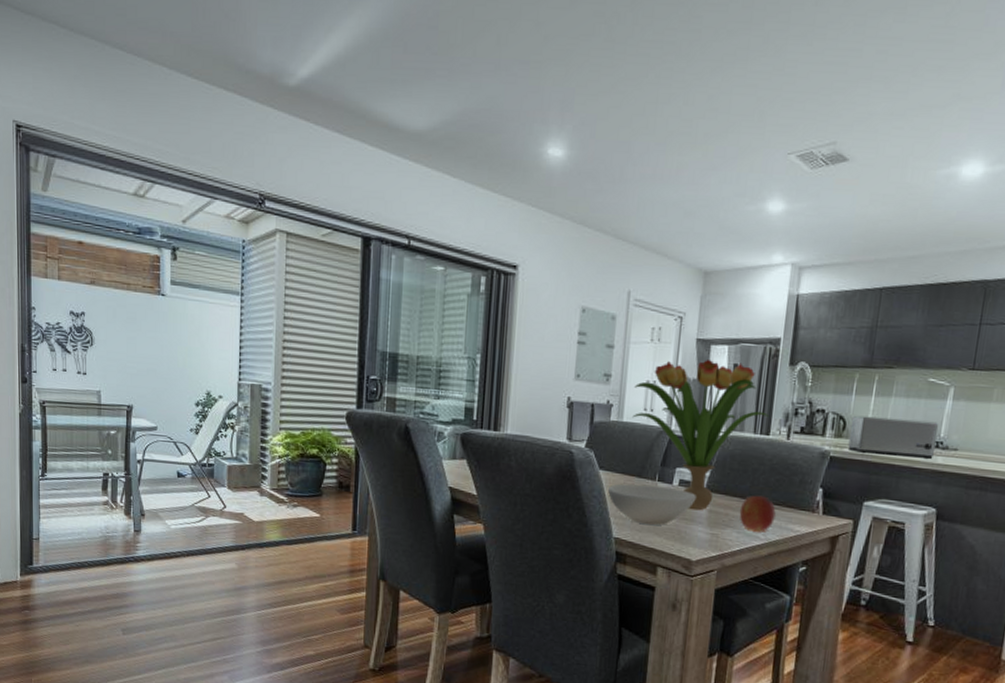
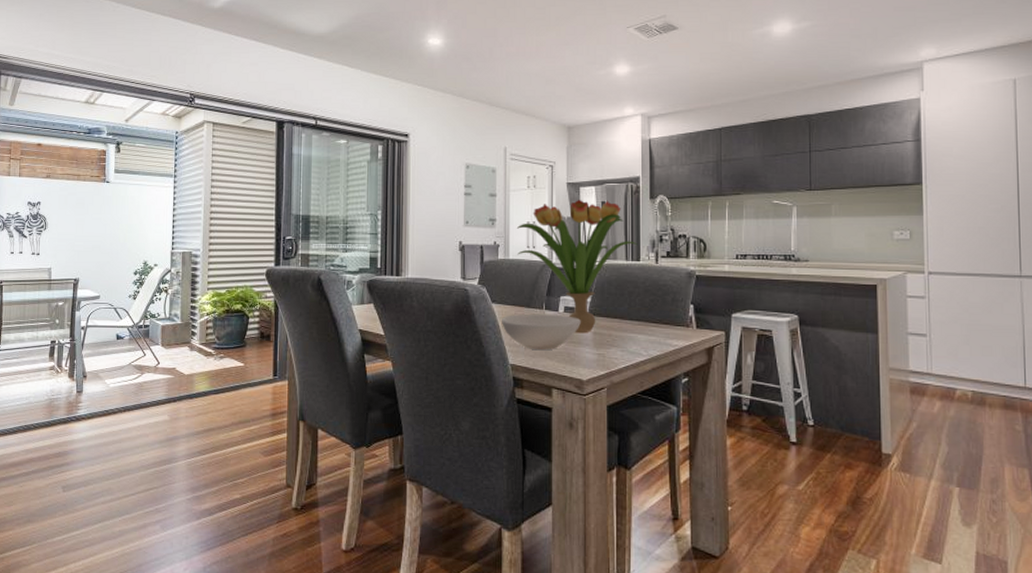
fruit: present [739,495,777,531] -> none [621,315,655,348]
toaster: present [848,415,939,460] -> none [710,237,789,272]

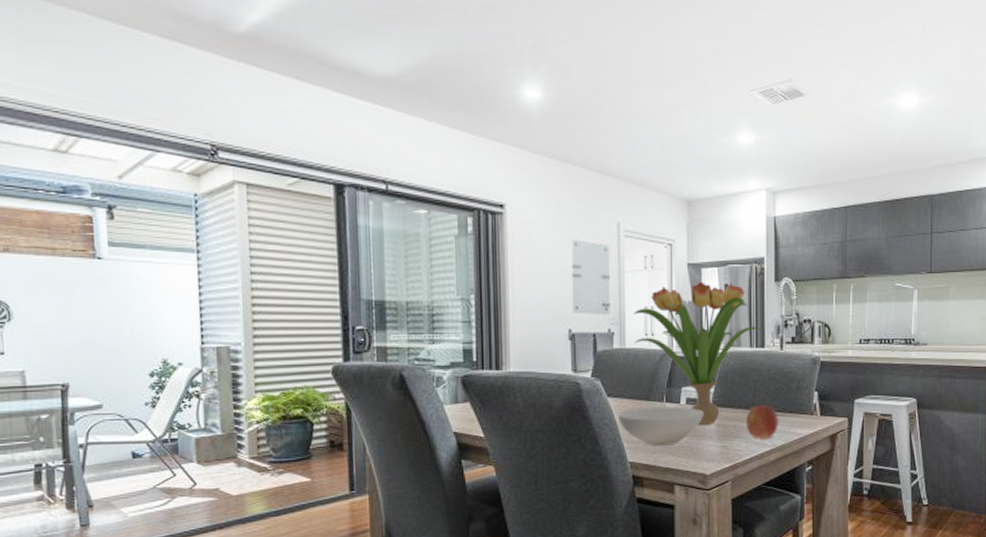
fruit: none [621,315,655,348] -> present [745,404,780,438]

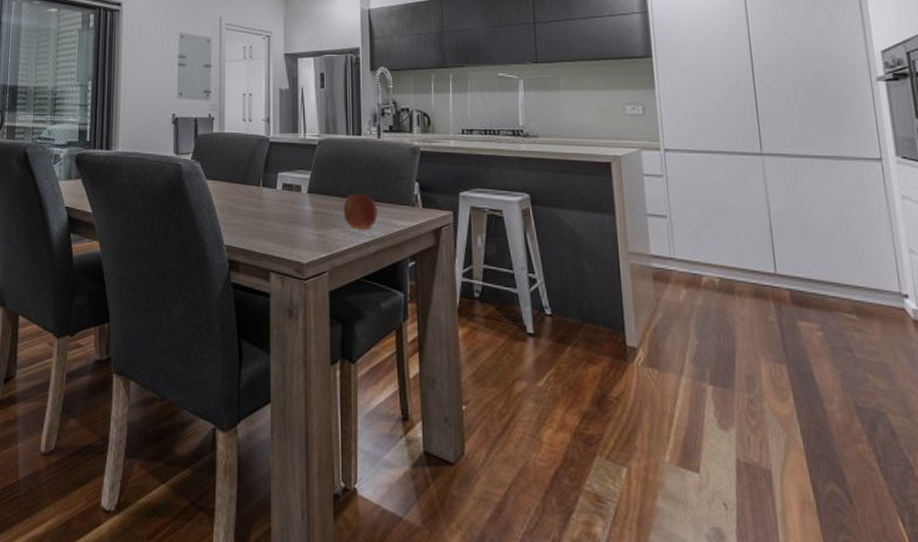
bowl: present [617,406,704,446] -> none [215,191,300,231]
flower arrangement: present [633,283,762,425] -> none [232,71,359,211]

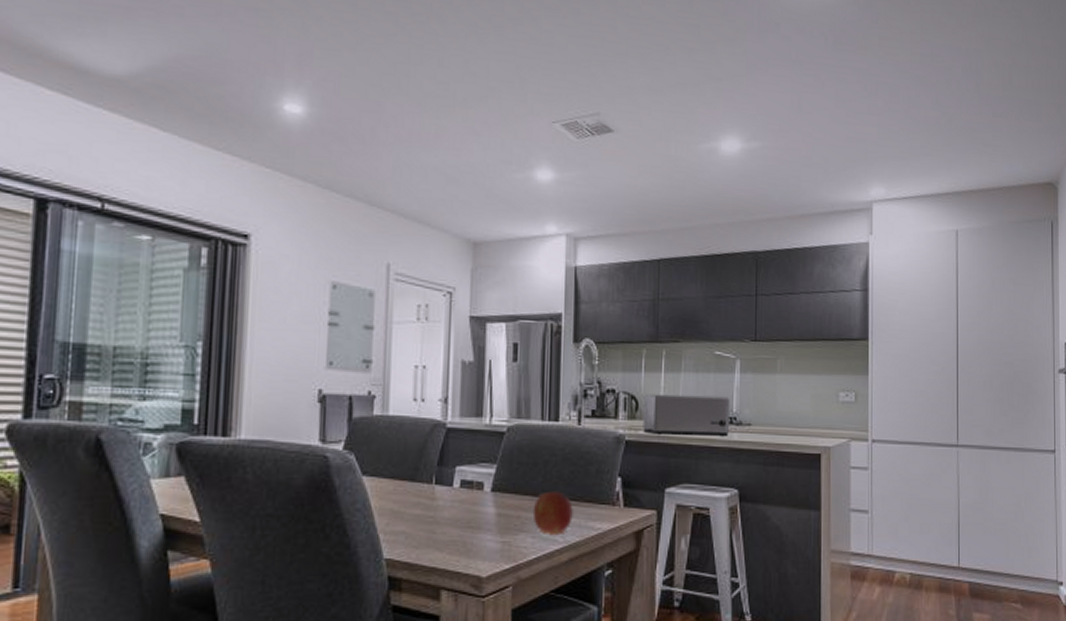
toaster: none [434,111,517,148] -> present [643,394,731,437]

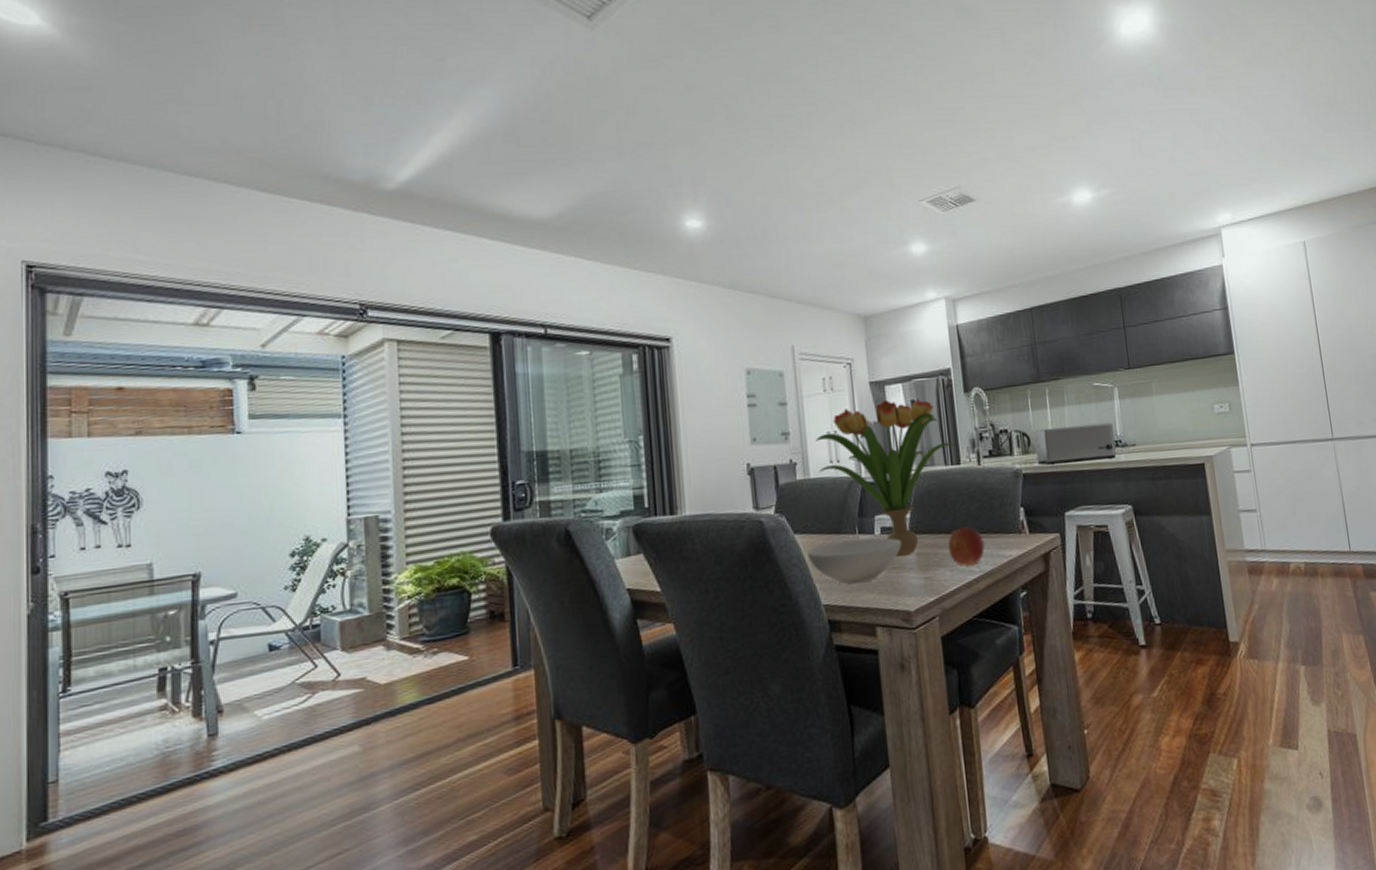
bowl: none [373,489,482,539] -> present [806,537,902,584]
flower arrangement: none [399,340,557,514] -> present [815,398,956,556]

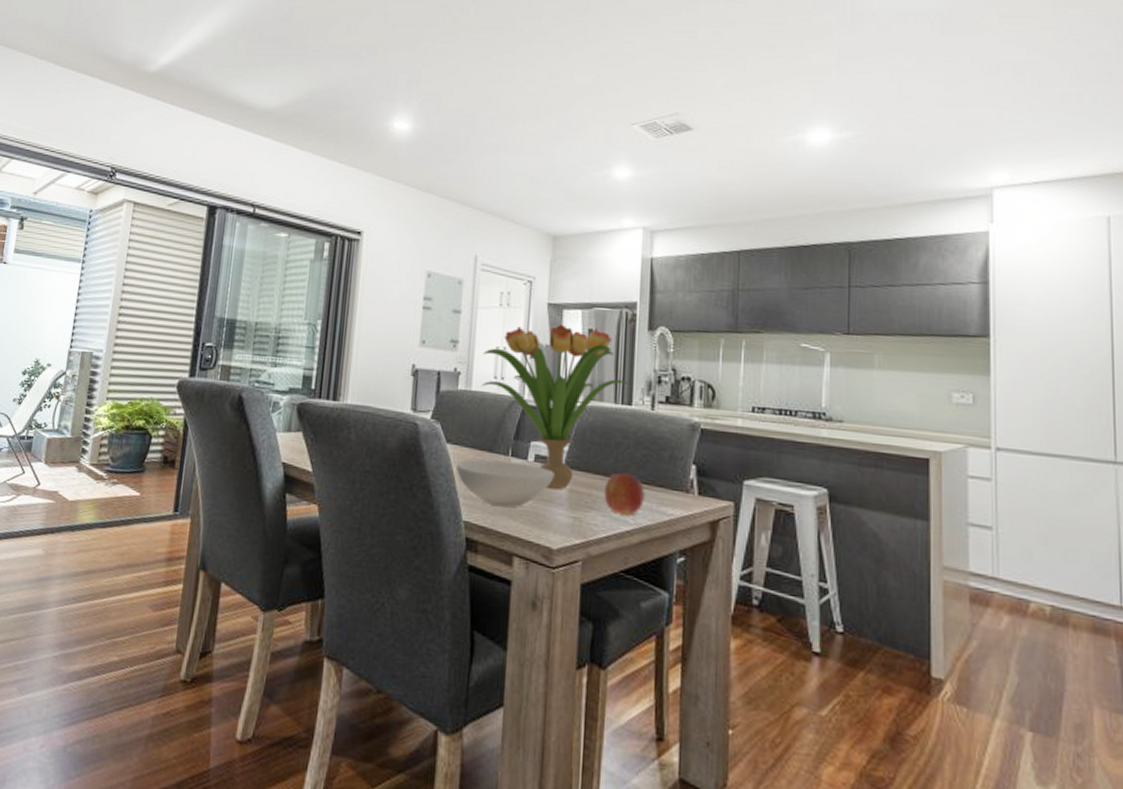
toaster: present [1033,422,1116,466] -> none [719,383,819,433]

